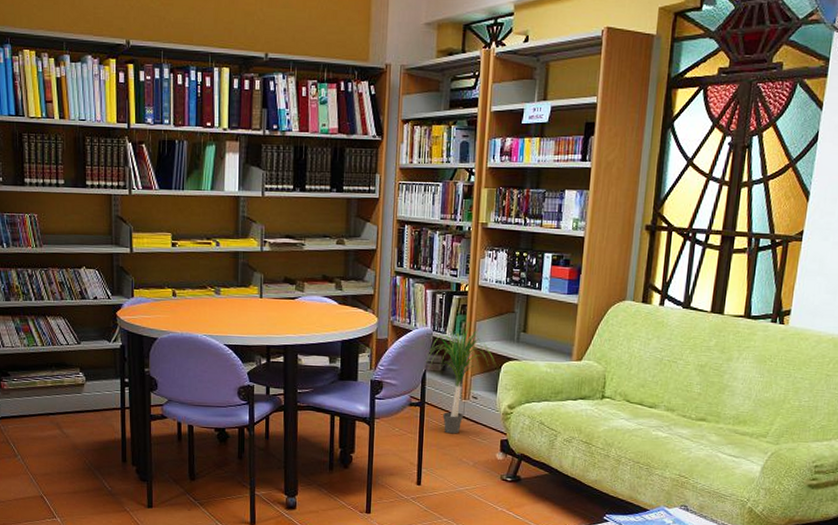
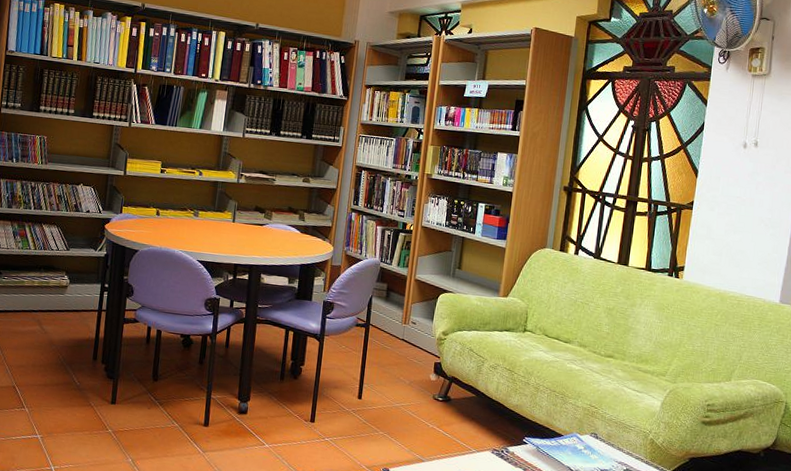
potted plant: present [426,323,495,434] -> none [373,257,433,355]

